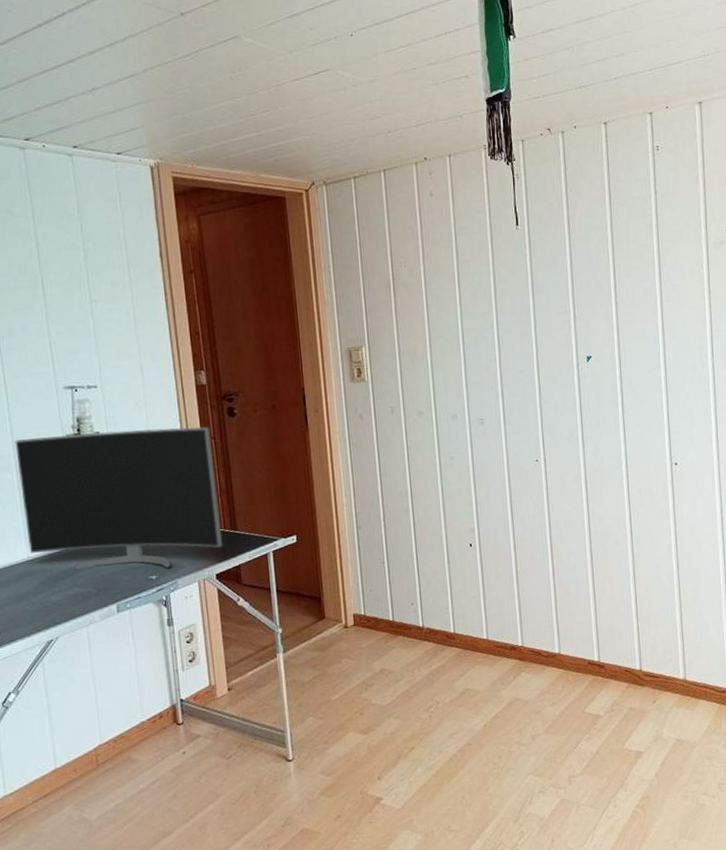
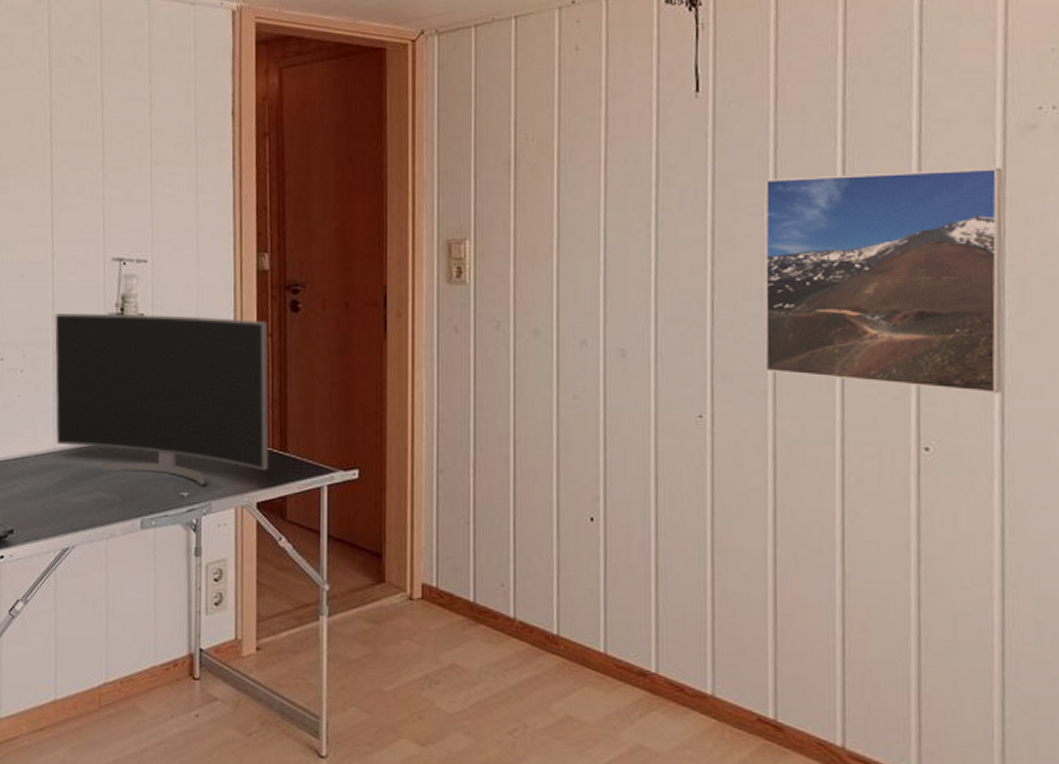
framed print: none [566,271,716,424] -> present [764,167,1003,394]

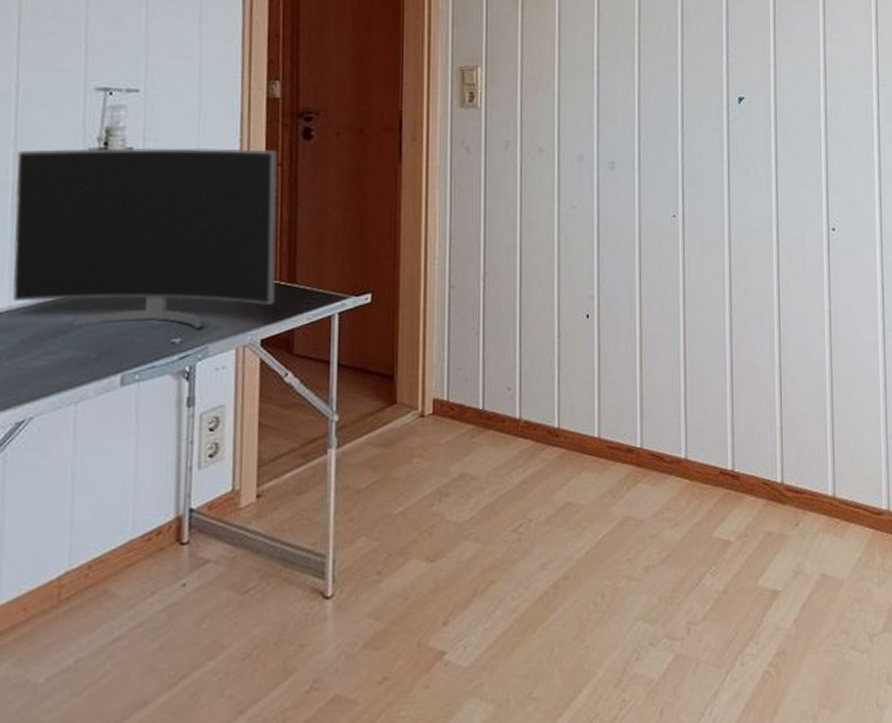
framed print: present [764,167,1003,394] -> none [719,12,879,183]

